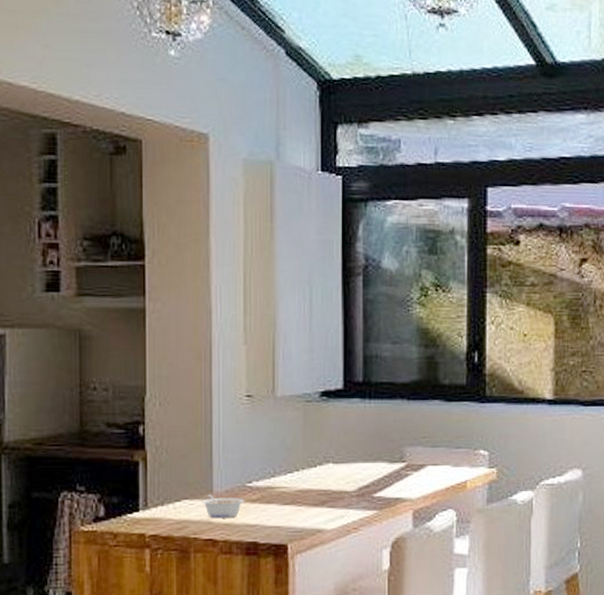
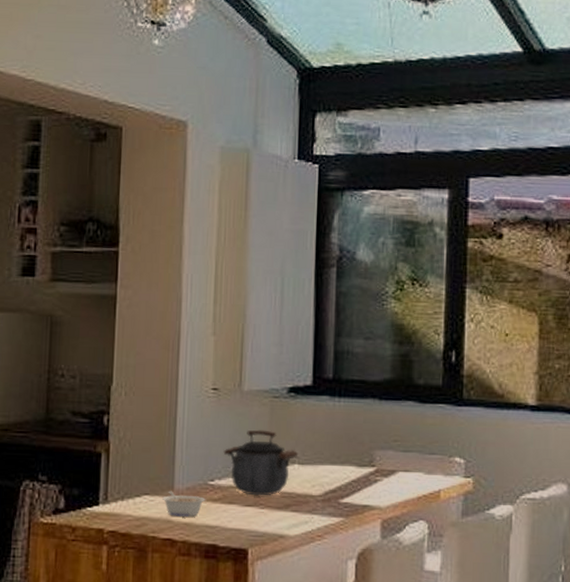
kettle: none [260,432,333,495] -> present [223,429,299,496]

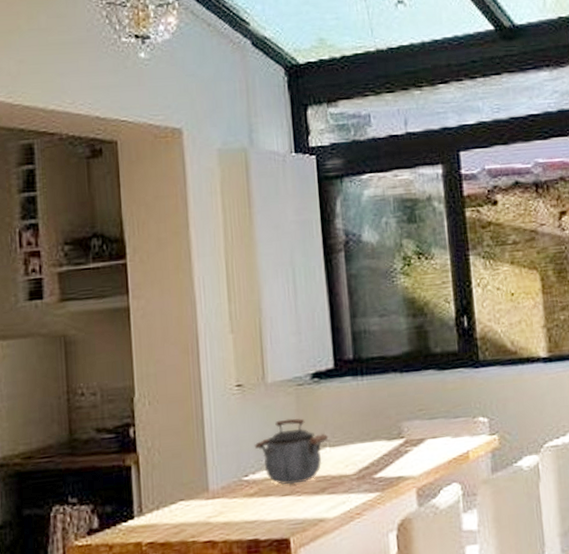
legume: present [162,491,206,517] -> none [198,492,242,518]

